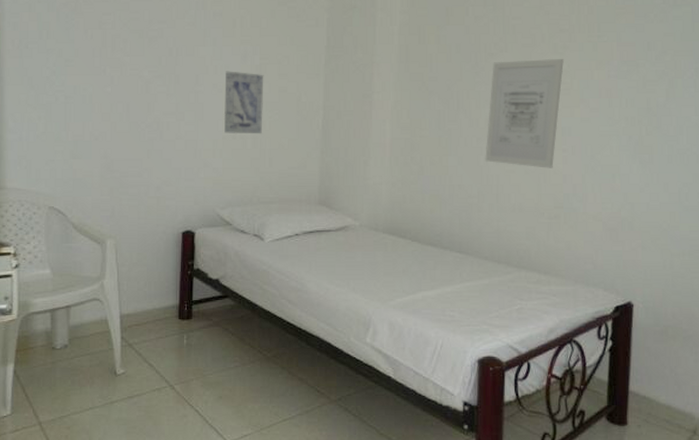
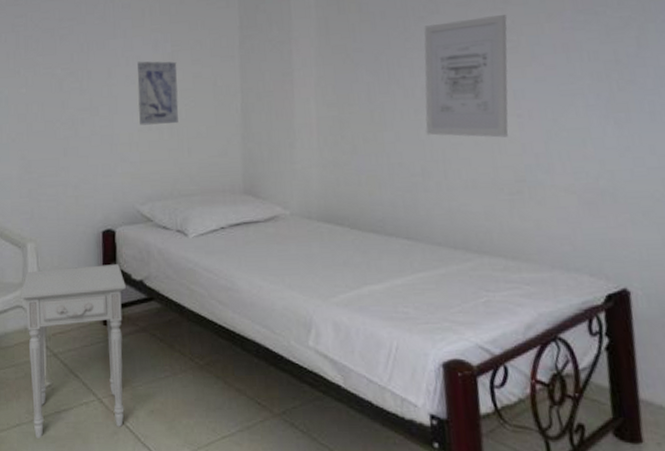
nightstand: none [97,263,202,420] -> present [20,264,126,438]

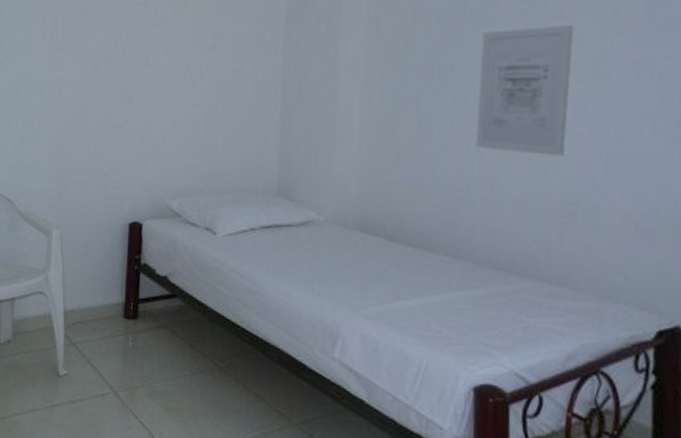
nightstand: present [20,264,126,438] -> none [42,257,149,426]
wall art: present [137,61,179,126] -> none [175,51,217,118]

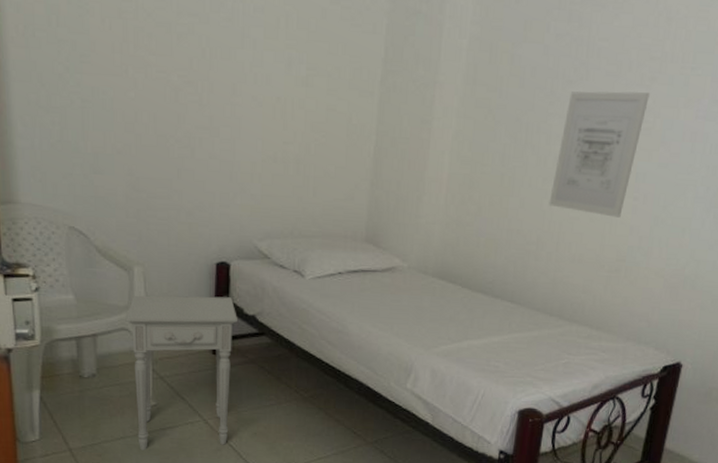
nightstand: none [42,257,149,426] -> present [125,295,237,451]

